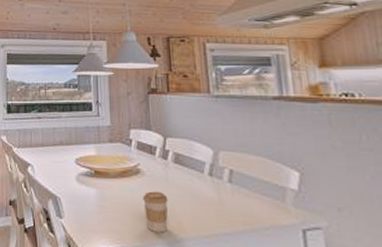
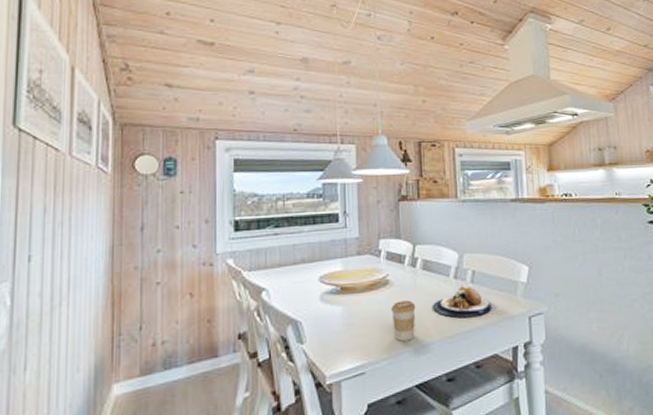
plate: none [186,184,255,220] -> present [433,286,492,318]

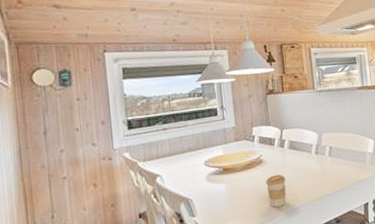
plate: present [433,286,492,318] -> none [299,159,346,185]

